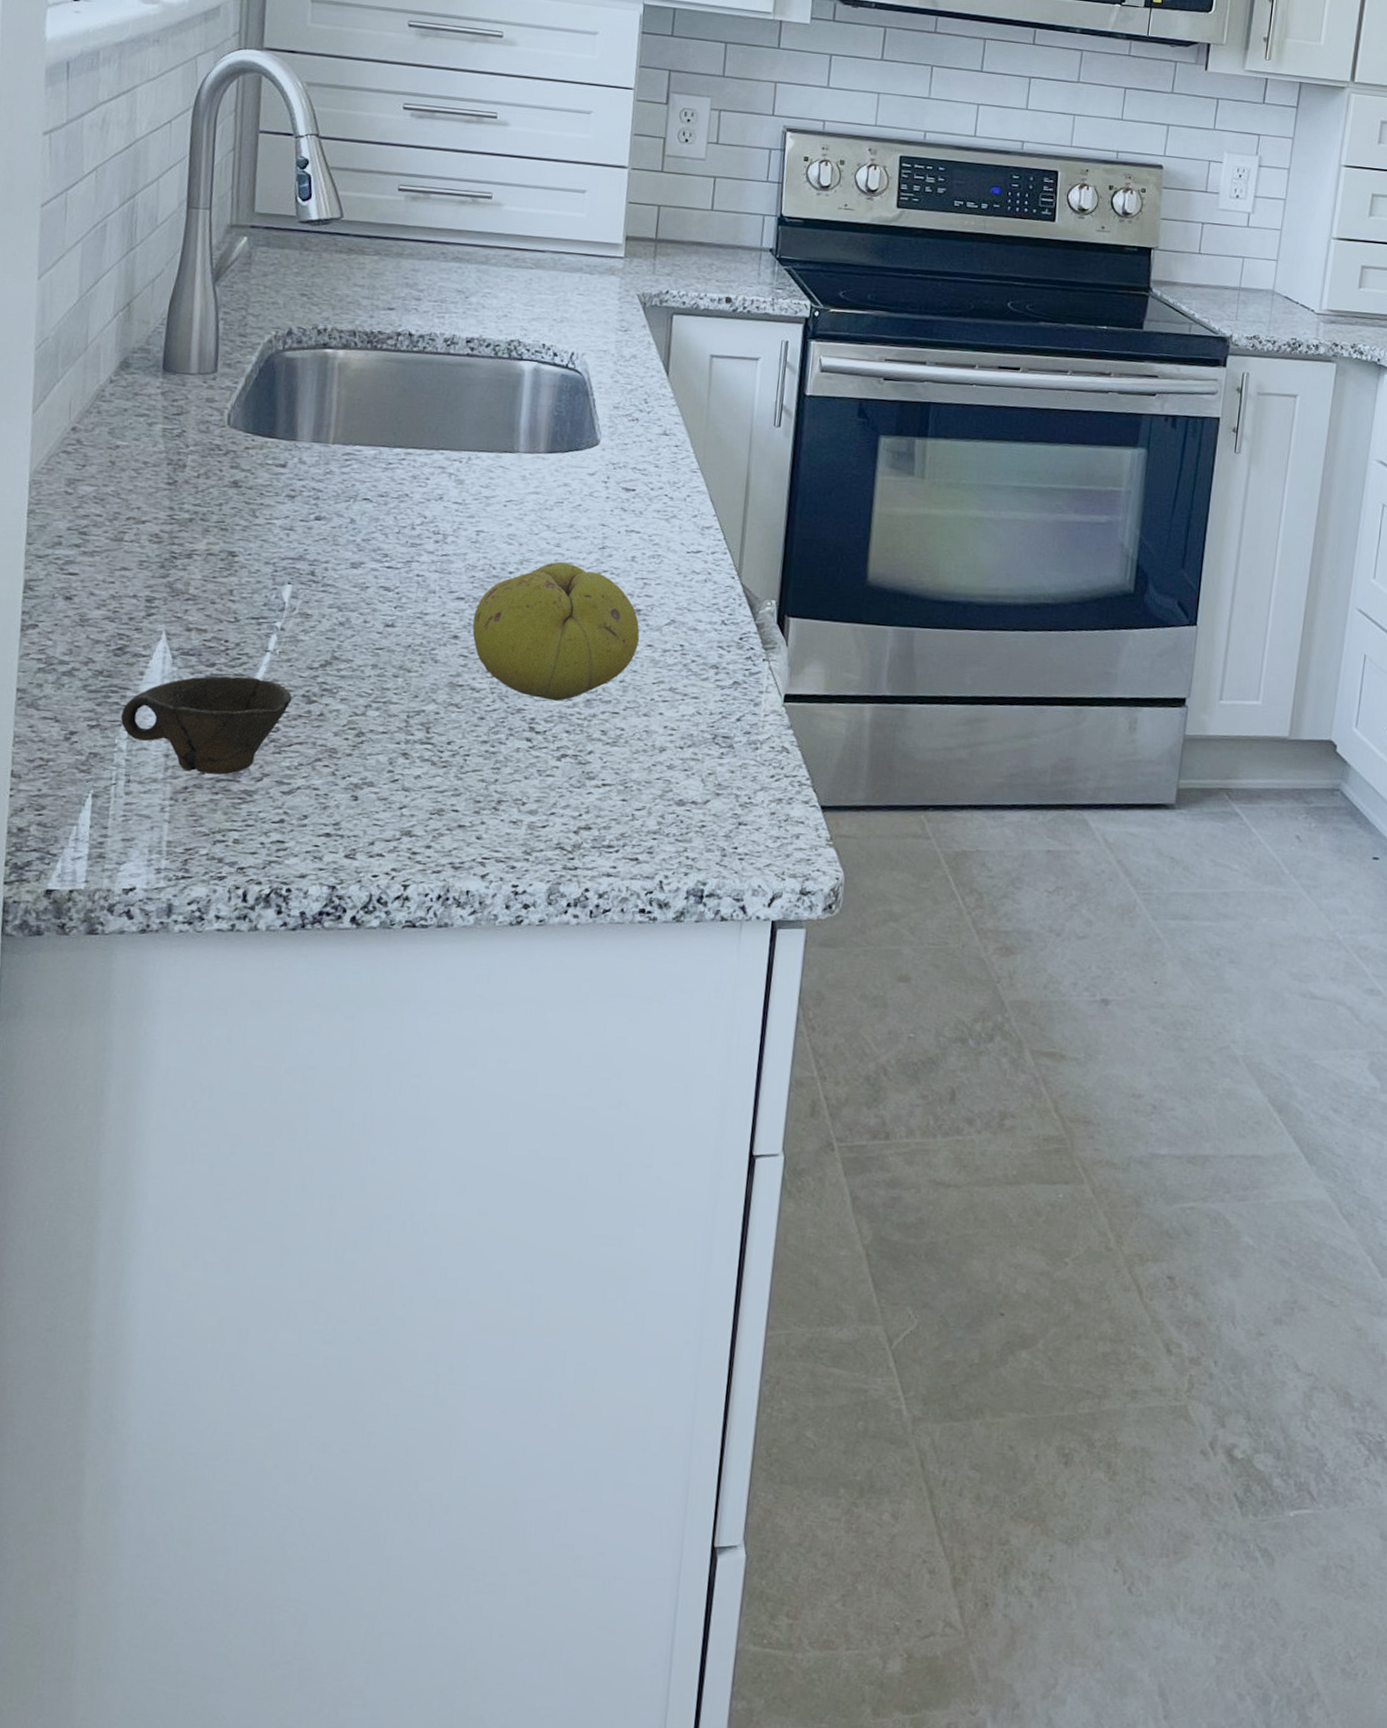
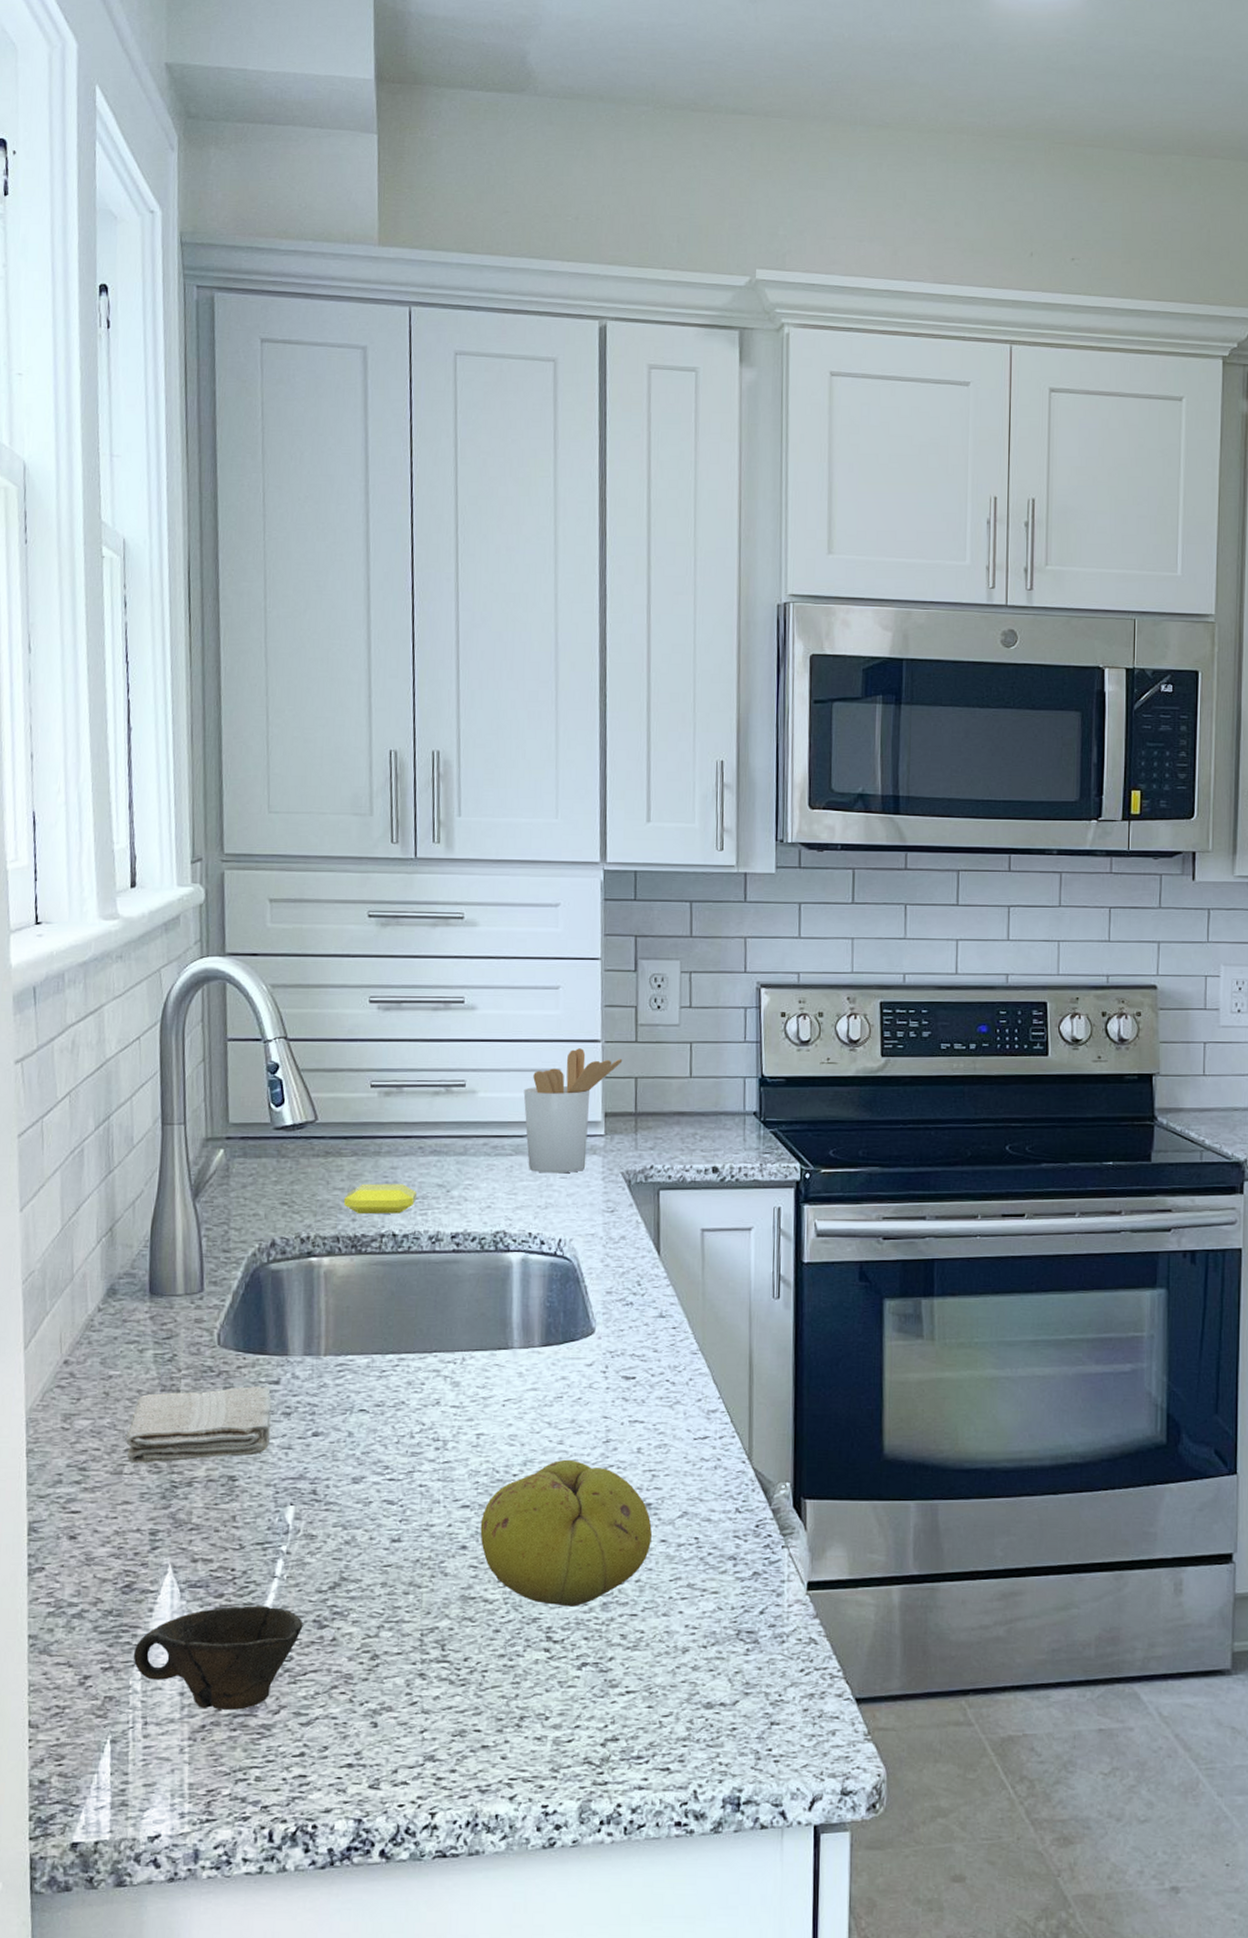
washcloth: none [128,466,277,534] -> present [125,1386,272,1464]
soap bar: none [362,282,437,315] -> present [343,1183,418,1215]
utensil holder: none [547,172,648,291] -> present [523,1048,623,1174]

